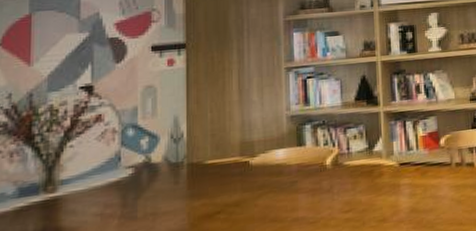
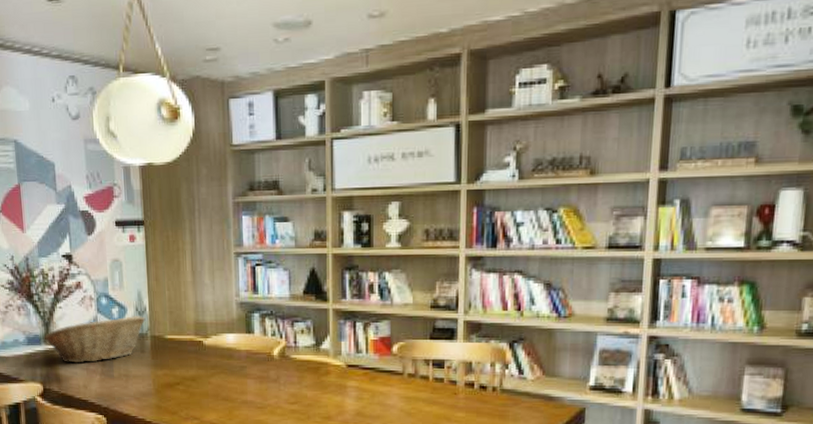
fruit basket: none [43,143,182,211] -> present [43,315,146,363]

